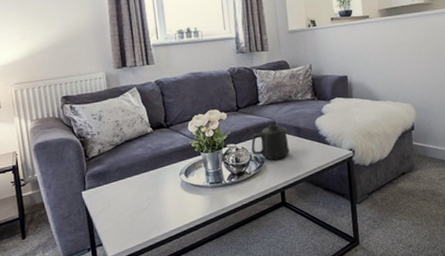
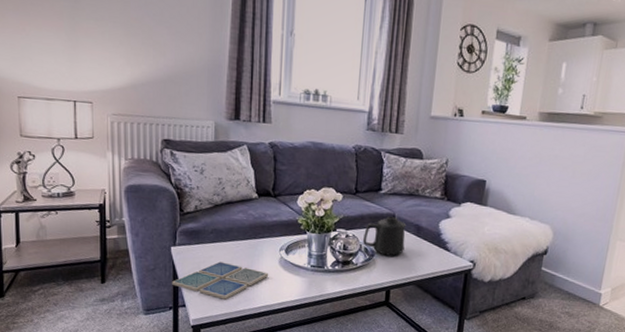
drink coaster: none [87,196,174,232] -> present [172,261,269,300]

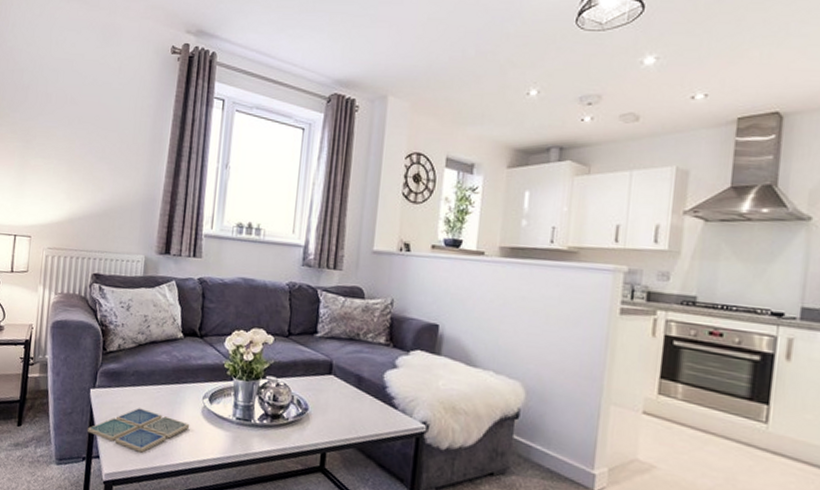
mug: present [363,216,407,256] -> none [295,364,346,412]

